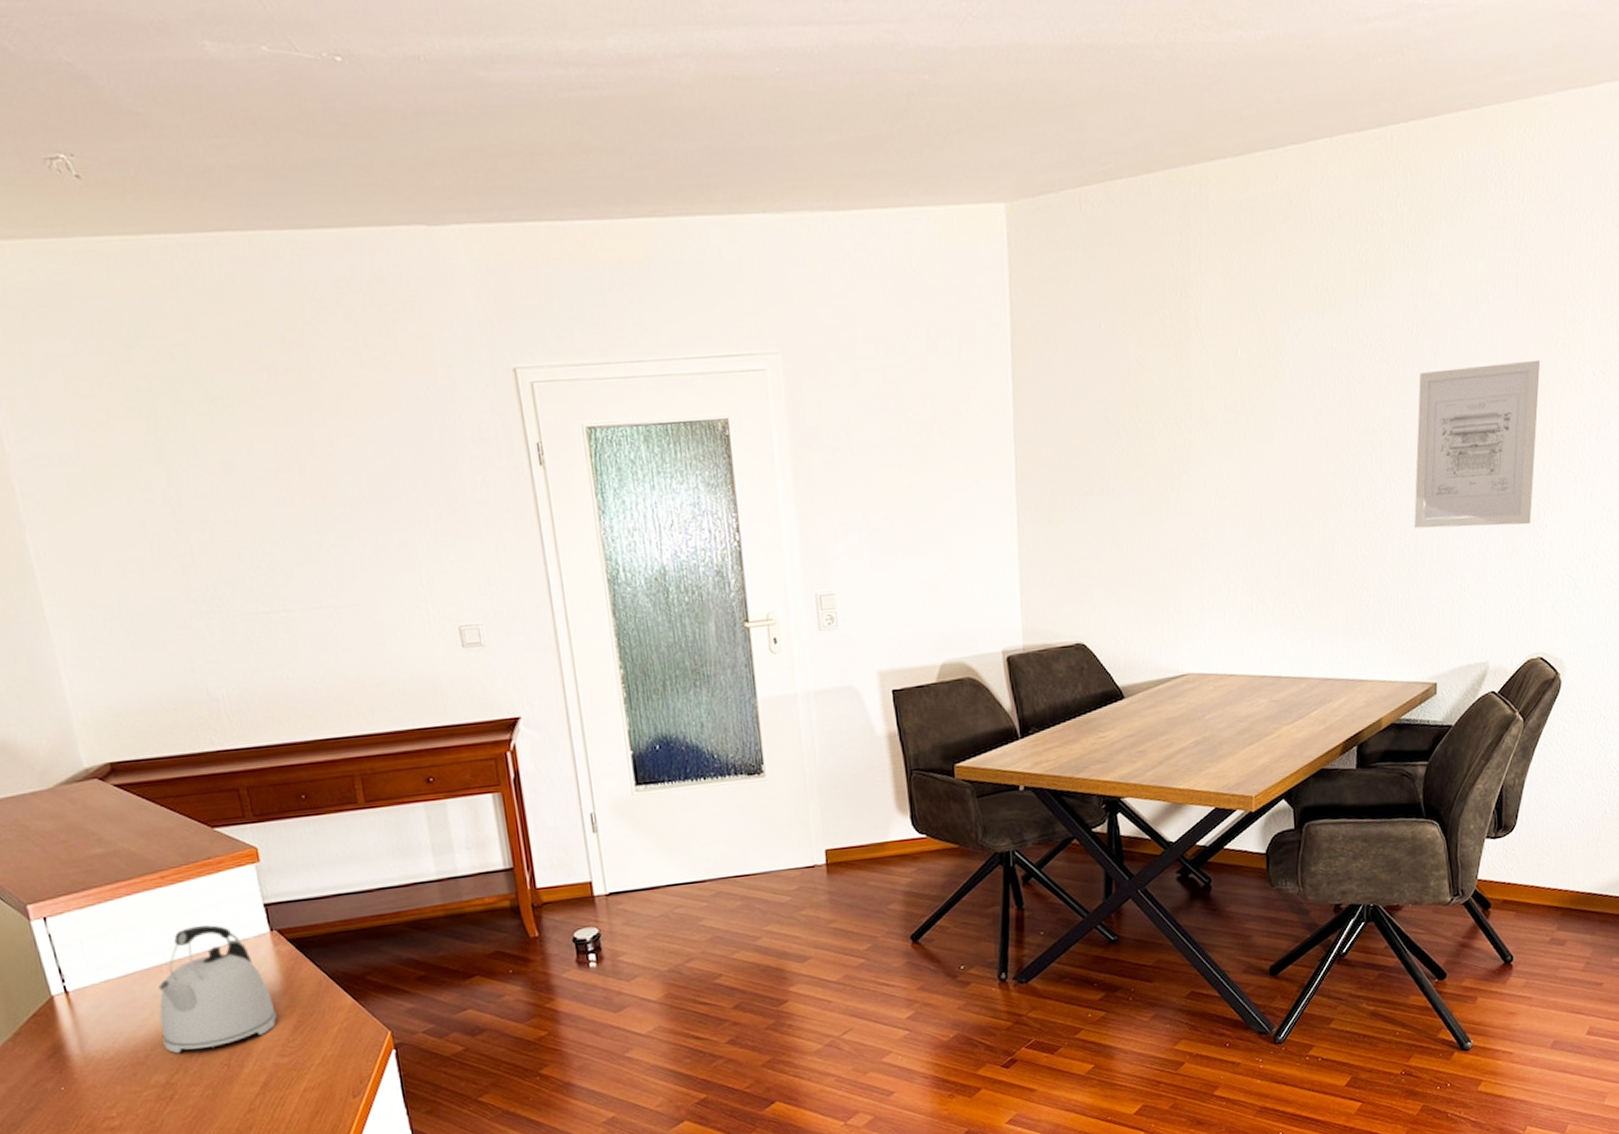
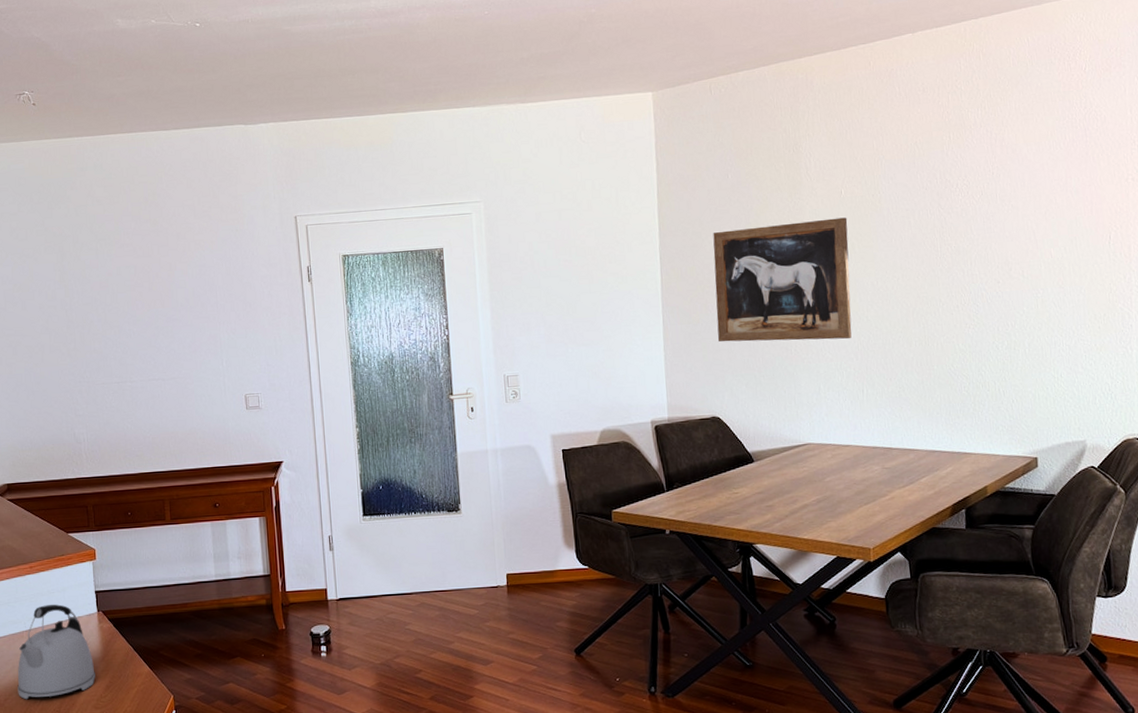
wall art: none [1080,385,1243,548] -> present [713,217,852,342]
wall art: present [1414,359,1540,528] -> none [1002,192,1117,328]

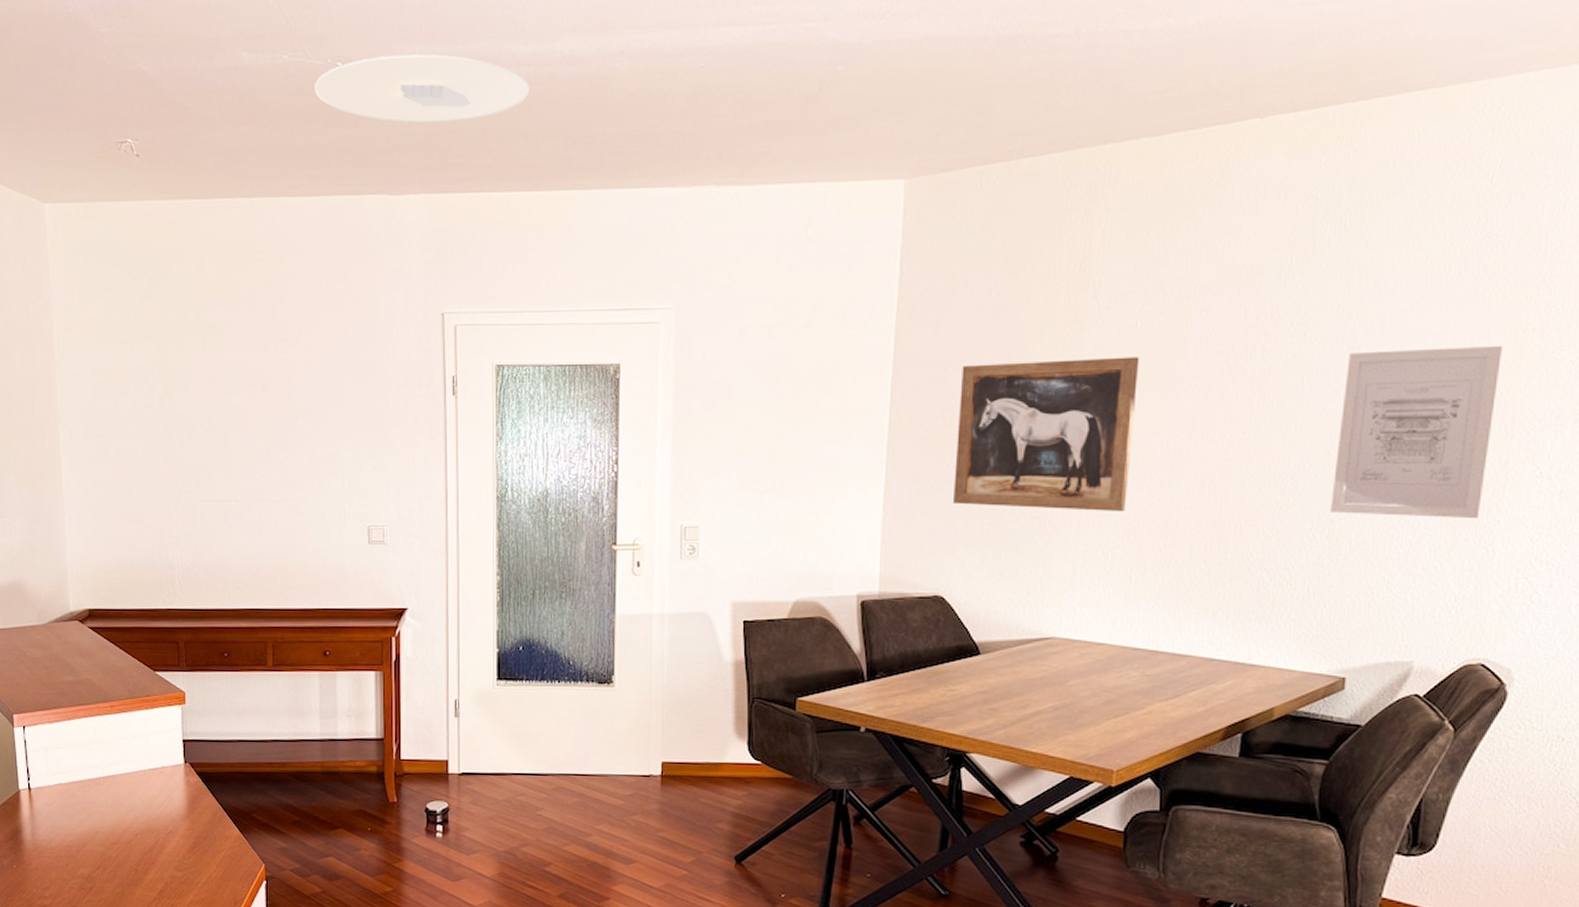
kettle: present [17,604,95,700] -> none [92,750,179,854]
ceiling light: none [178,14,353,68] -> present [314,54,529,123]
wall art: none [1002,192,1117,328] -> present [1330,345,1502,519]

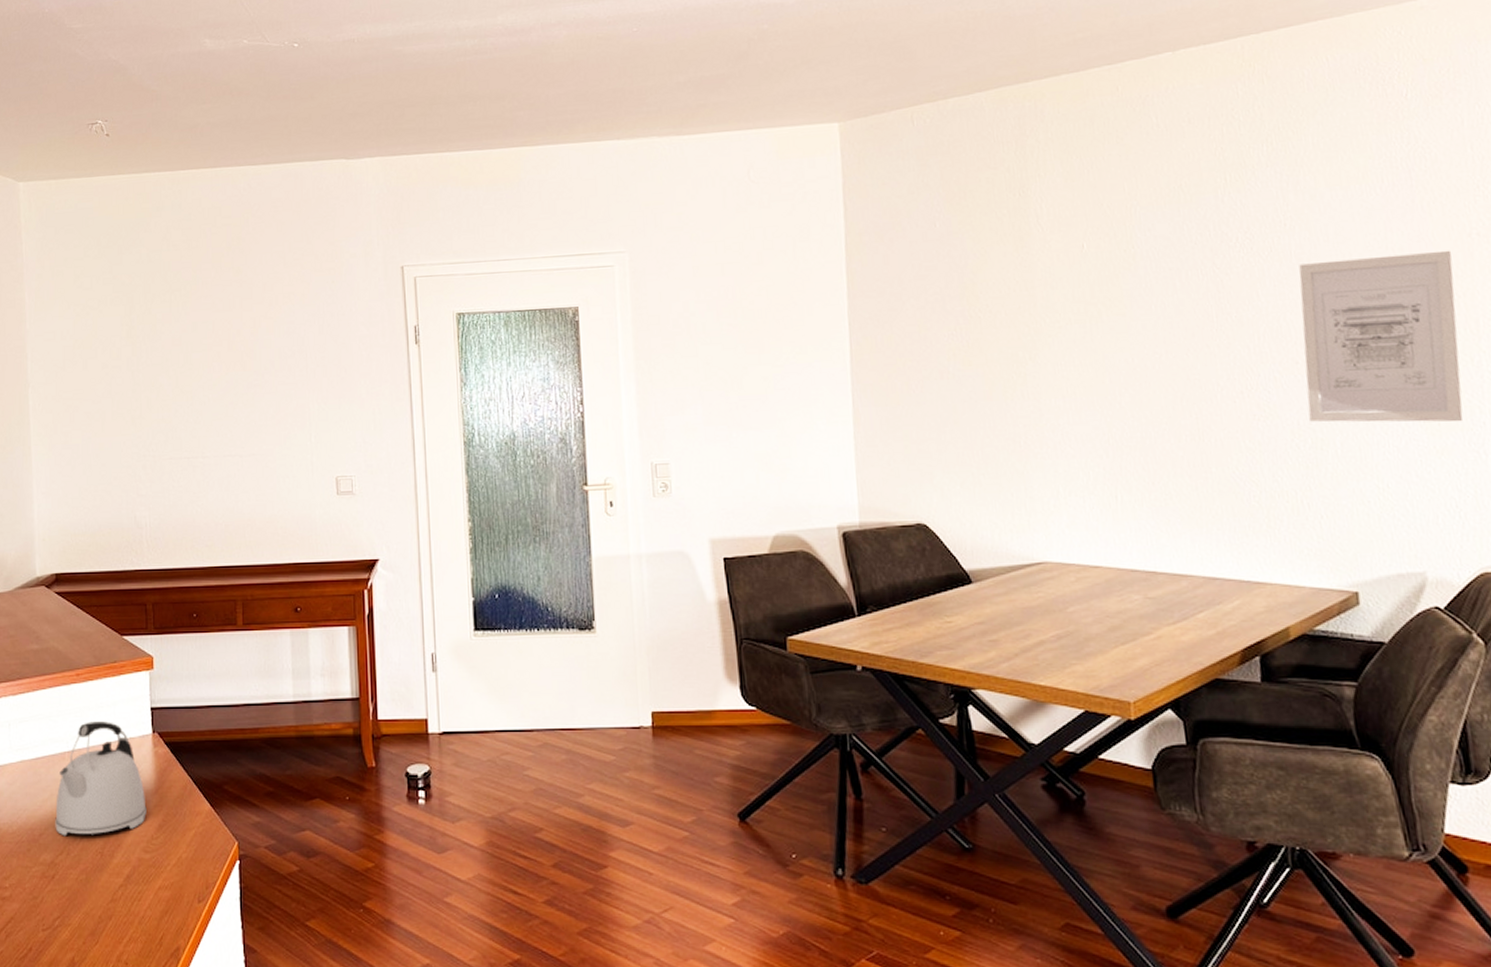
kettle: none [92,750,179,854] -> present [55,722,147,836]
ceiling light: present [314,54,529,123] -> none [272,32,475,94]
wall art: present [952,357,1140,512] -> none [916,277,1100,431]

